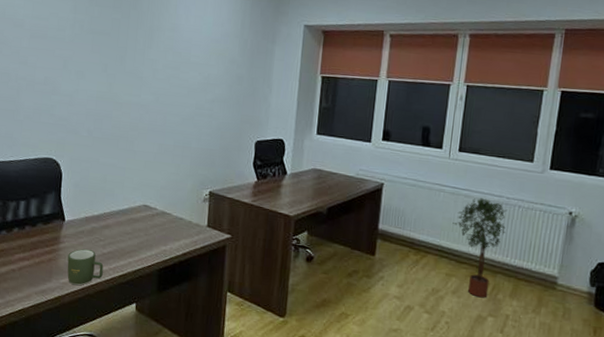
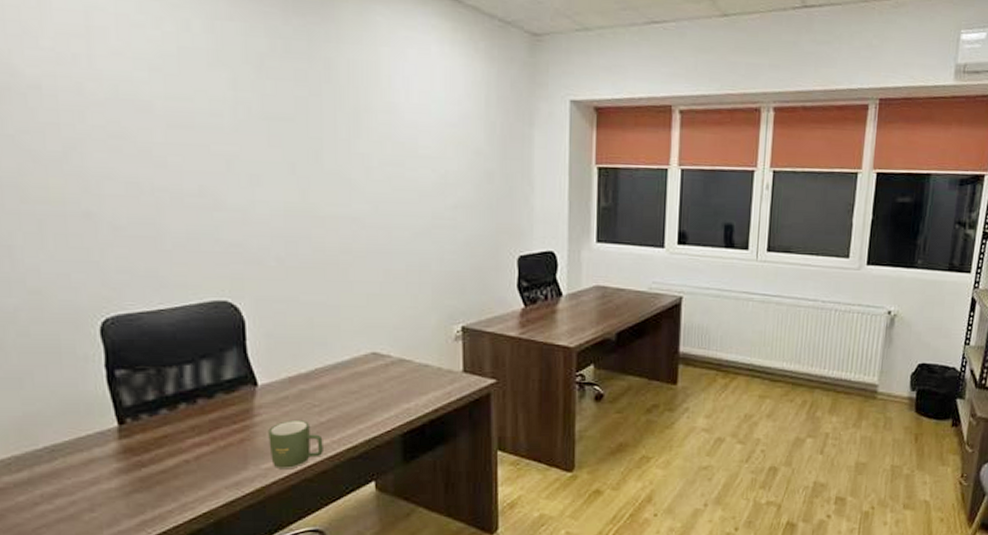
potted tree: present [452,198,508,298] -> none [764,304,824,418]

